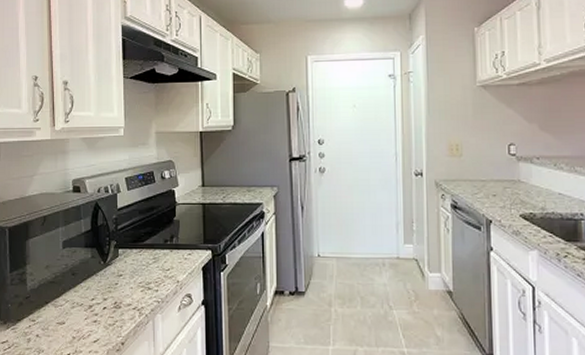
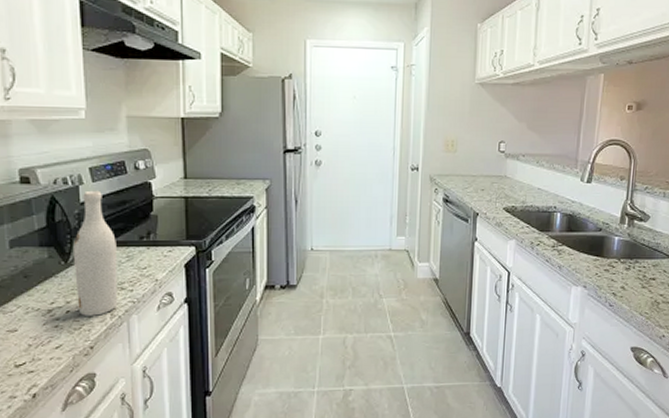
wine bottle: none [111,198,145,313] -> present [73,190,118,316]

